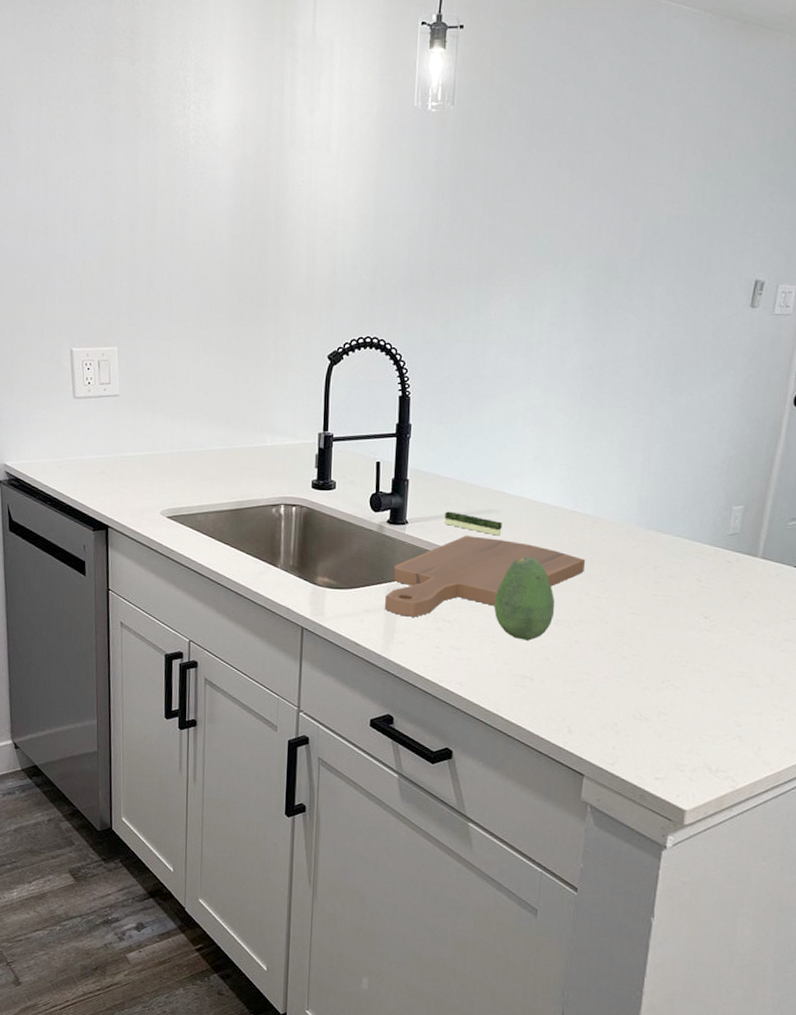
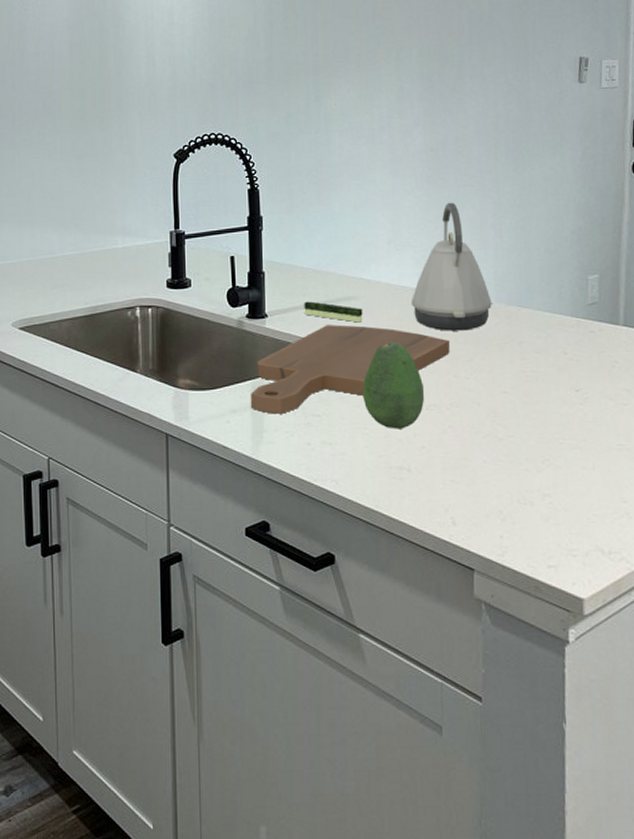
kettle: none [551,422,632,551] -> present [411,202,492,331]

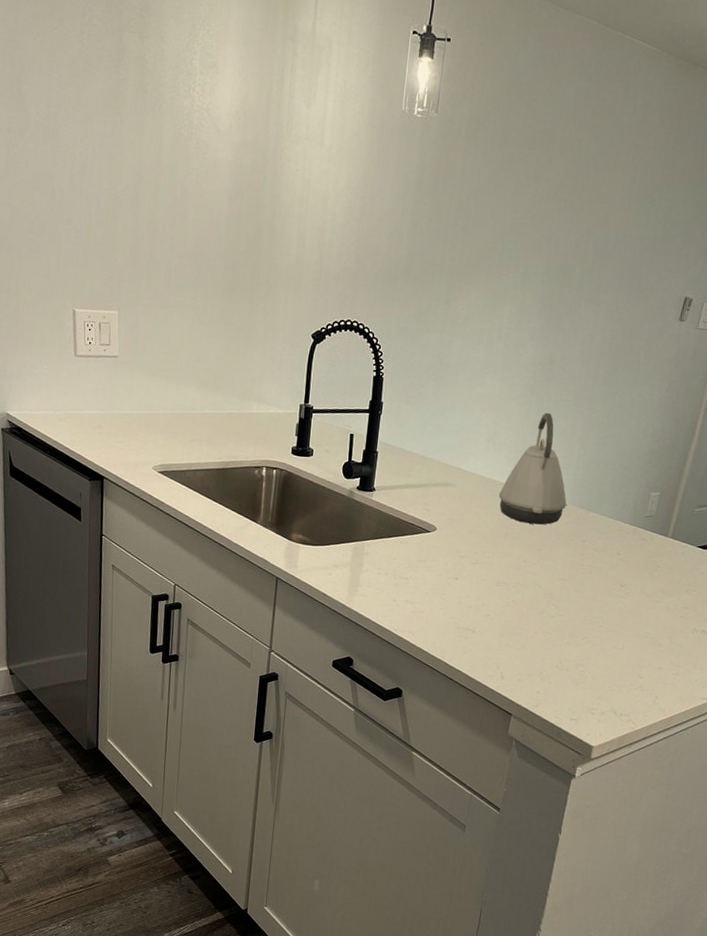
cutting board: present [250,324,451,414] -> none [350,504,526,573]
sponge: present [304,301,363,323] -> none [407,482,457,506]
fruit: present [362,342,425,429] -> none [445,526,498,599]

